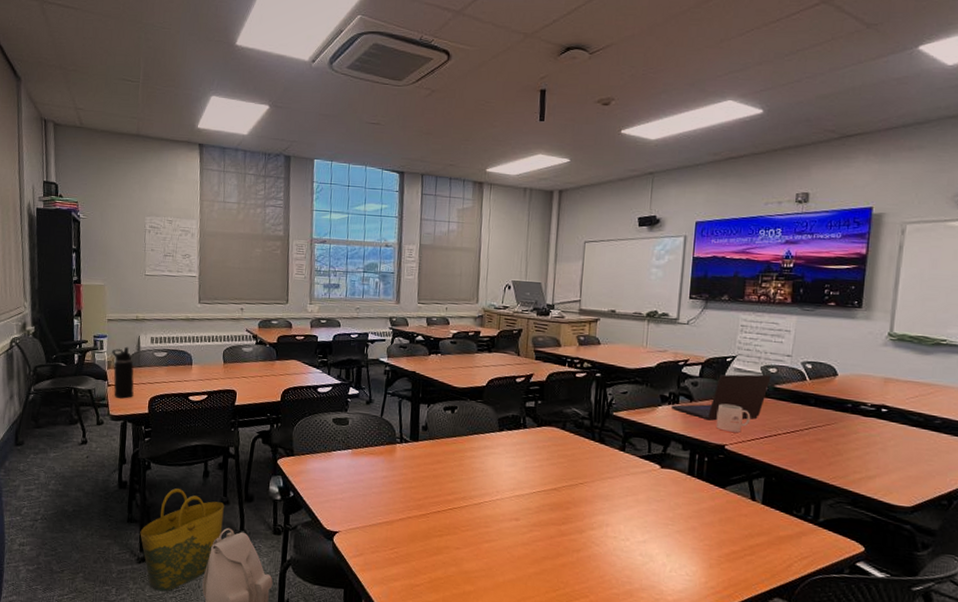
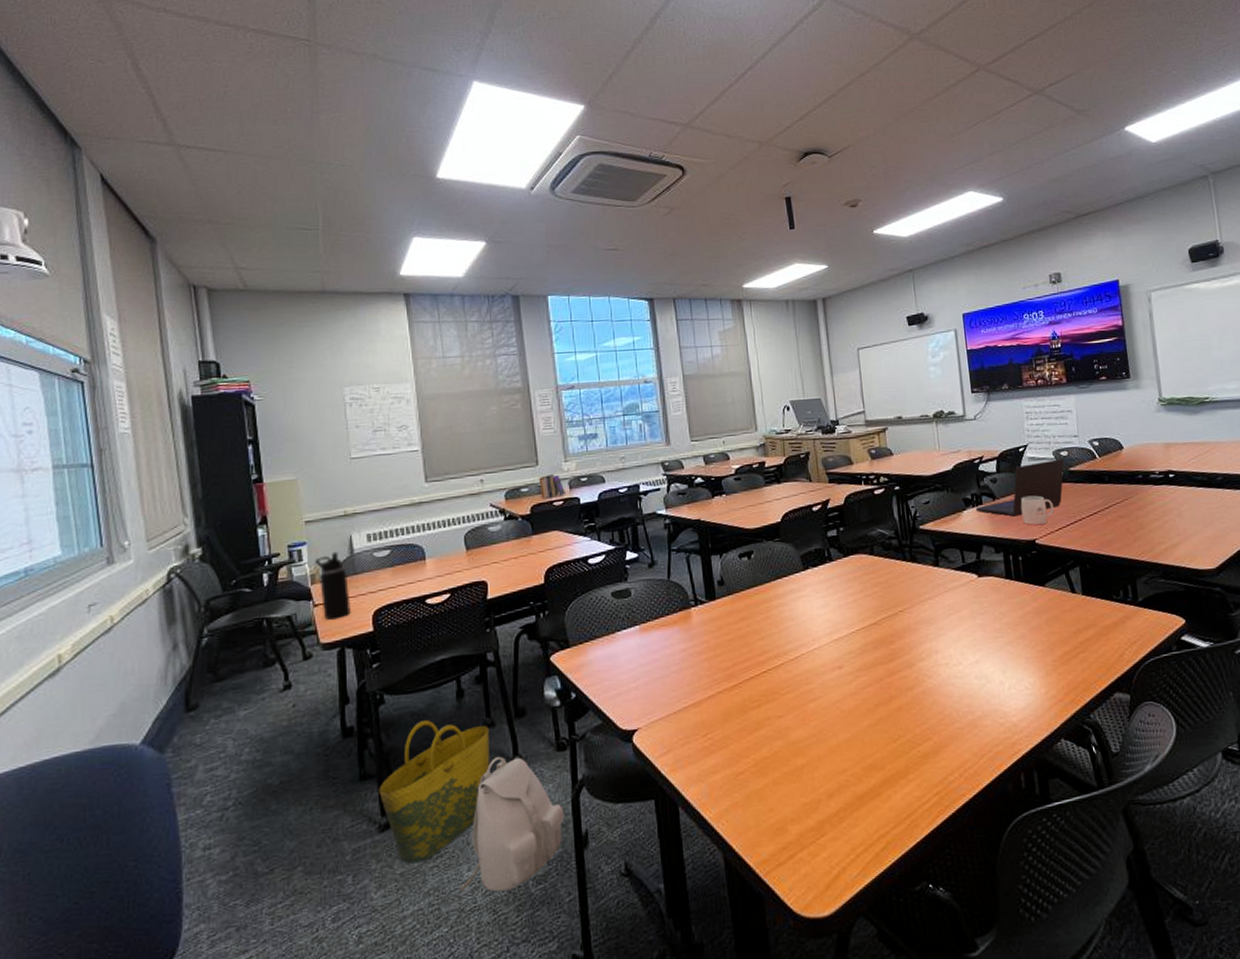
books: none [286,313,307,333] -> present [539,474,565,498]

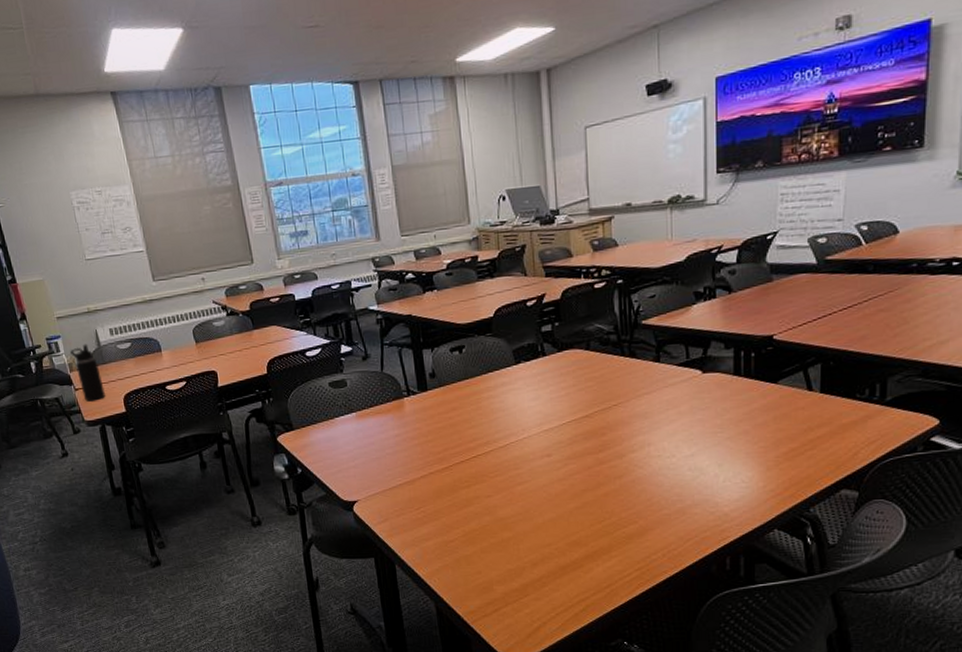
tote bag: present [379,720,490,864] -> none [147,485,234,592]
backpack: present [459,756,564,893] -> none [218,516,298,617]
books: present [539,474,565,498] -> none [255,272,281,295]
laptop: present [975,459,1065,517] -> none [707,246,821,311]
mug: present [1020,495,1054,526] -> none [760,287,801,321]

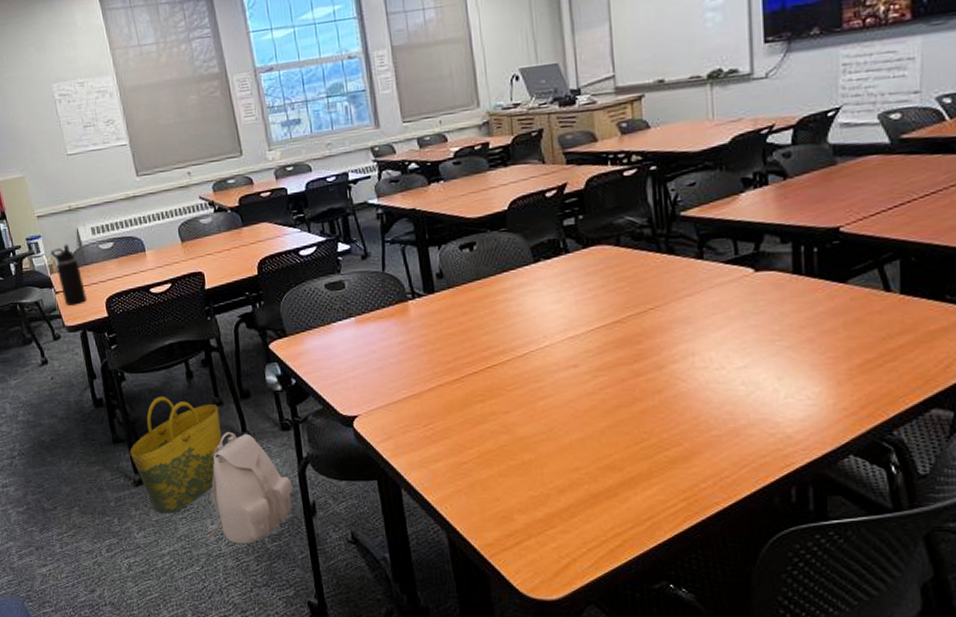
tote bag: none [147,485,234,592] -> present [129,397,222,514]
backpack: none [218,516,298,617] -> present [205,431,293,544]

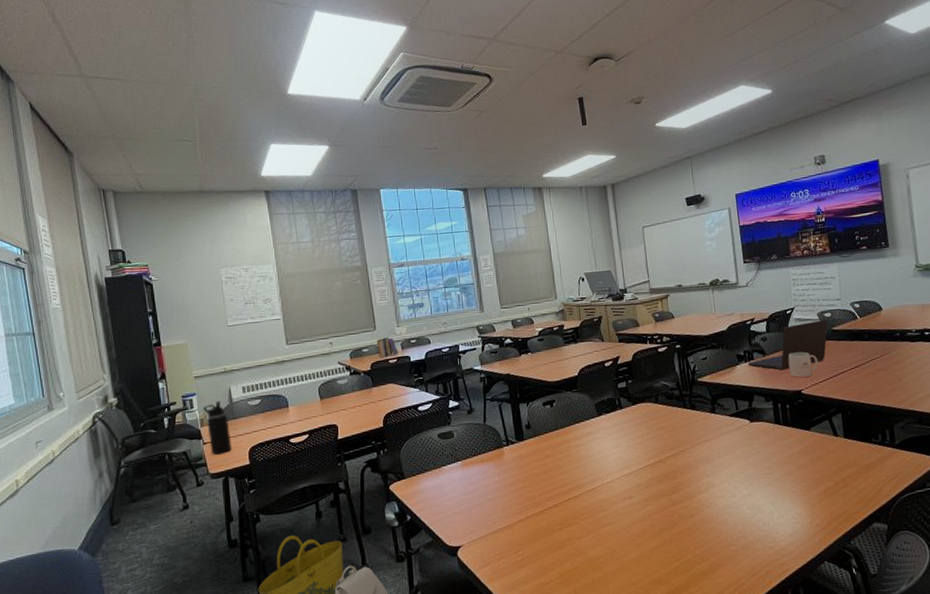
books: none [244,164,272,190] -> present [376,337,398,357]
laptop: none [757,123,894,199] -> present [747,319,828,370]
mug: none [822,171,872,210] -> present [788,351,819,378]

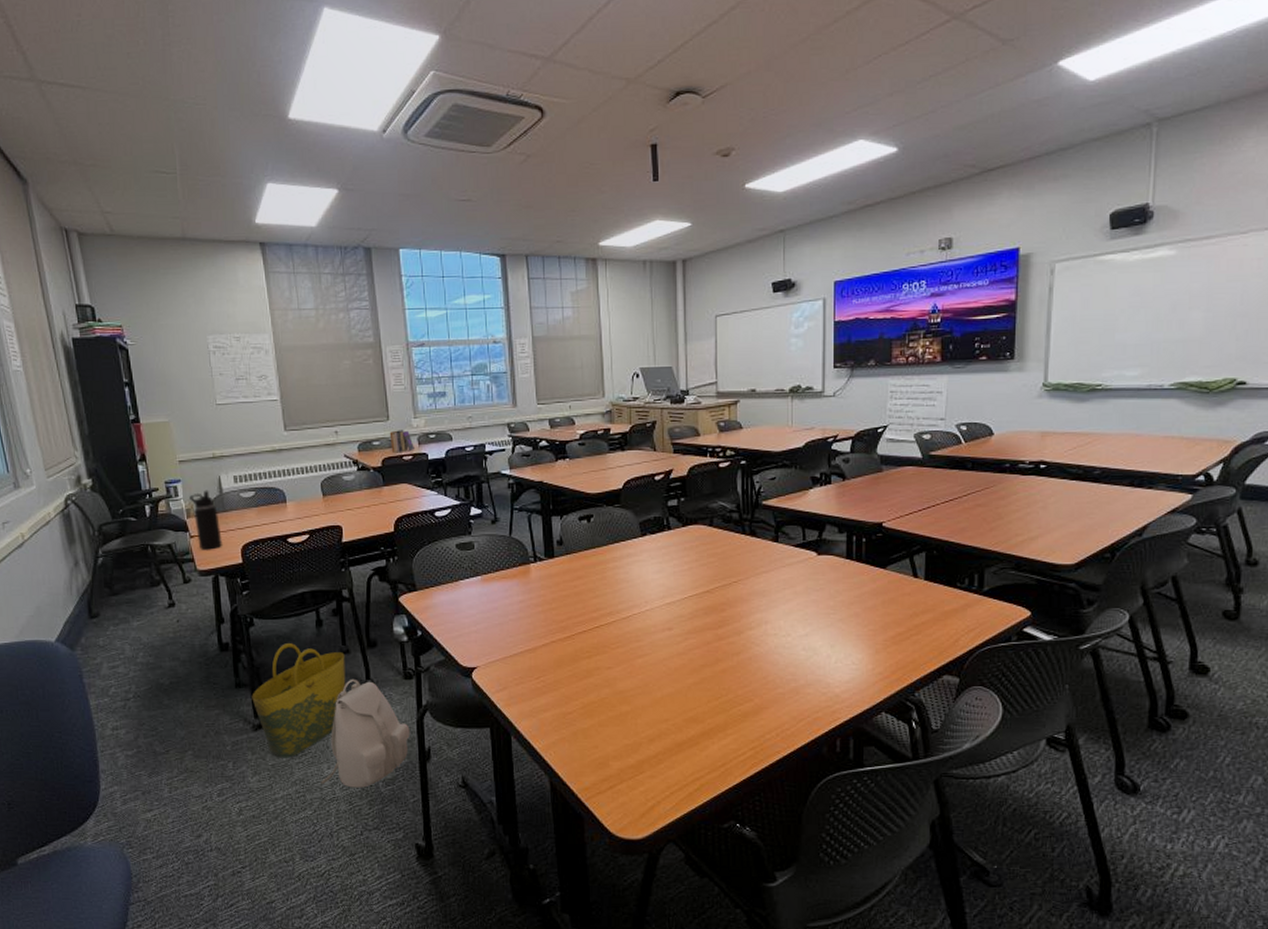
laptop: present [747,319,828,370] -> none [823,442,925,498]
mug: present [788,351,819,378] -> none [871,478,907,509]

